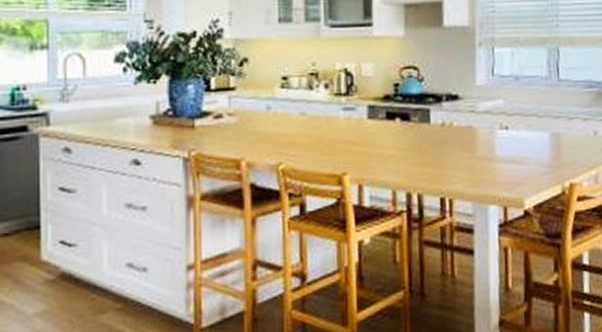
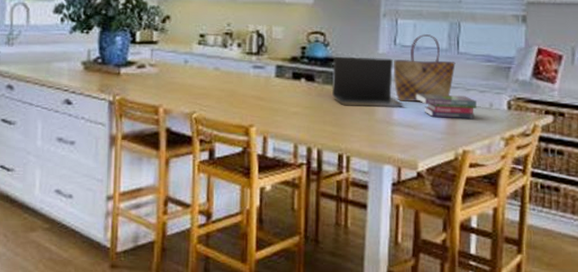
laptop computer: none [429,90,505,144] -> present [331,56,403,108]
tote bag: none [493,62,557,136] -> present [394,34,456,102]
books: none [518,125,581,151] -> present [416,94,477,120]

